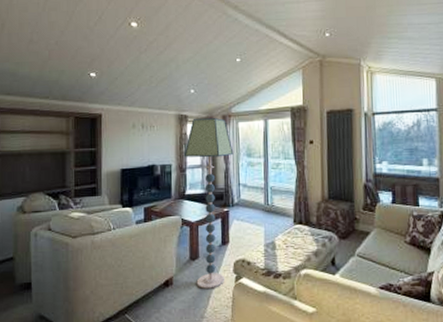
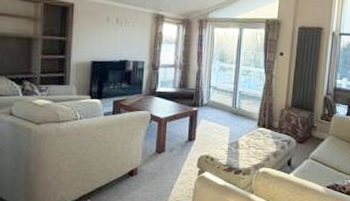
floor lamp: present [183,118,234,289] -> none [157,19,207,180]

